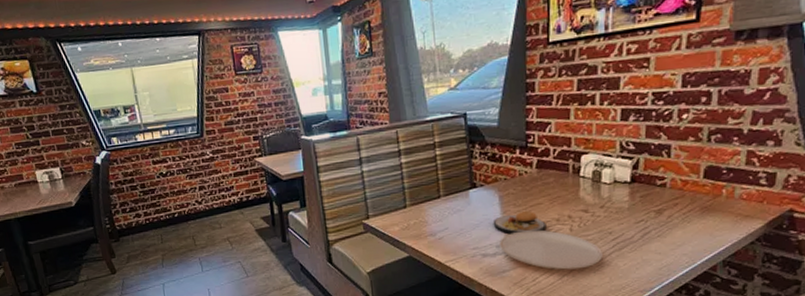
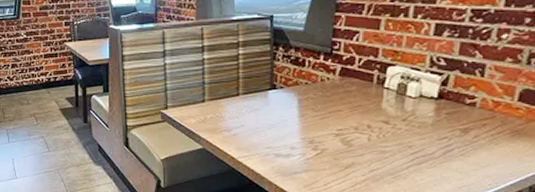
burger: present [493,206,547,234] -> none [289,111,344,139]
plate: present [499,230,602,270] -> none [294,135,399,179]

